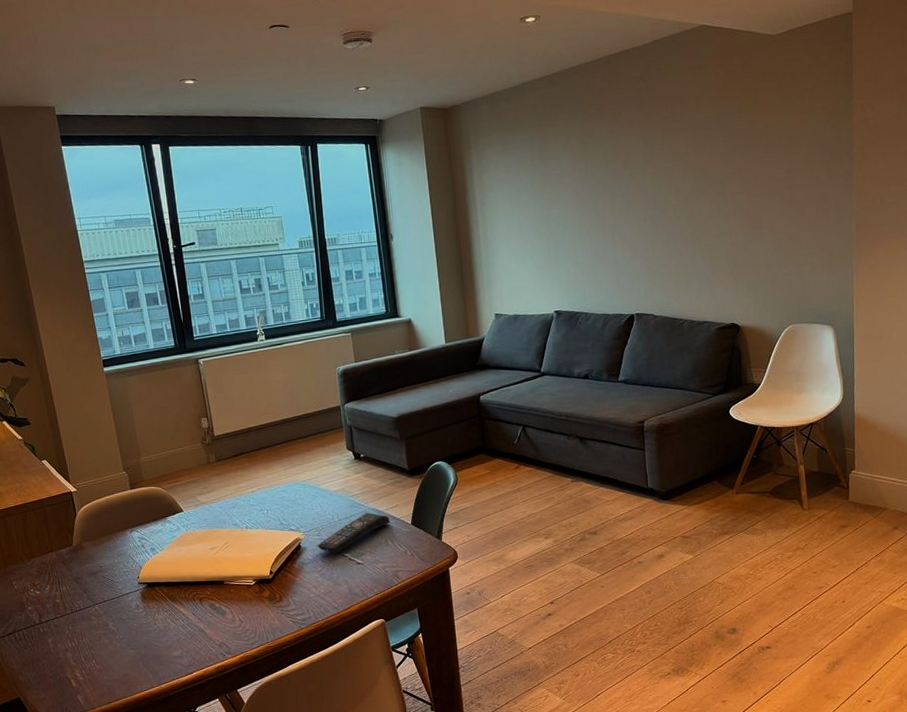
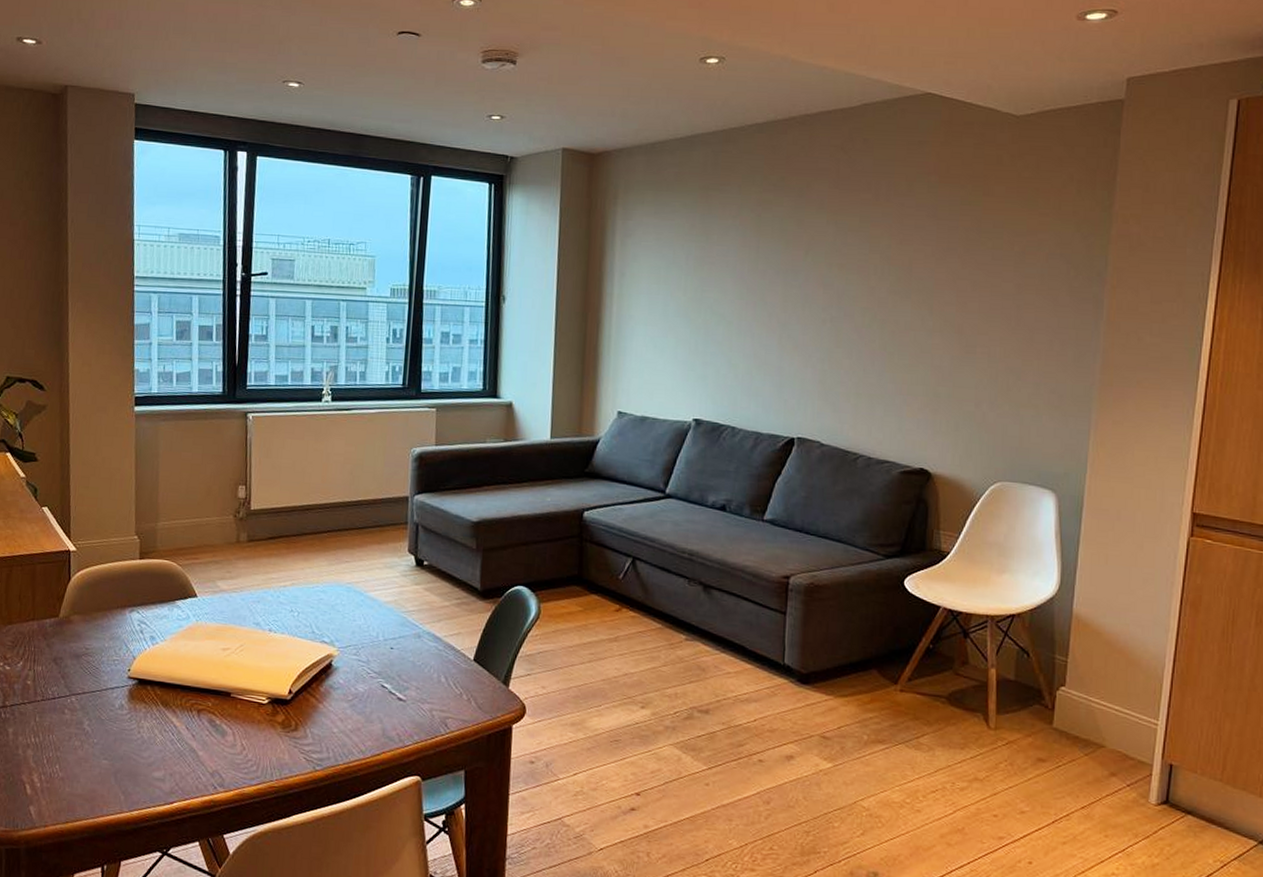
remote control: present [317,513,390,554] -> none [352,637,448,682]

